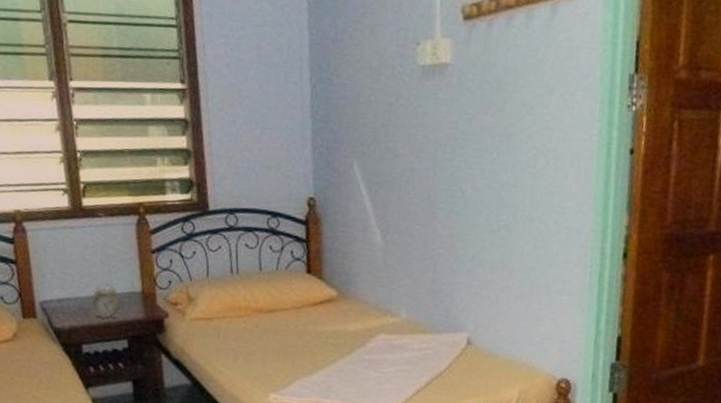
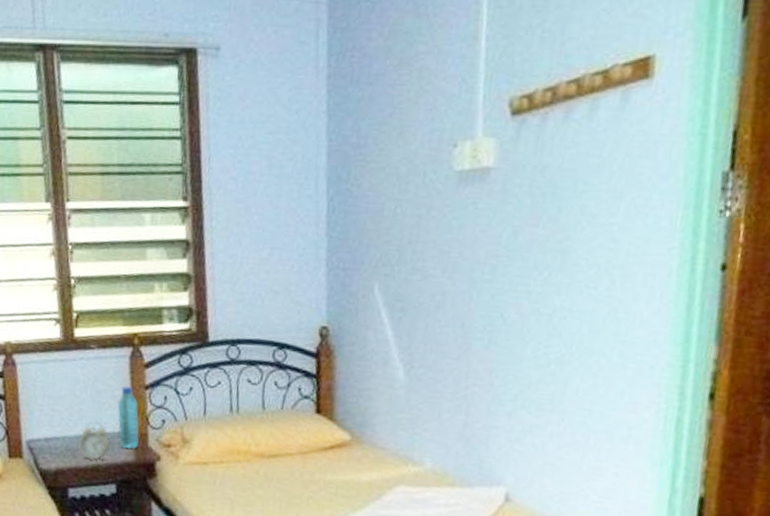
water bottle: none [126,250,149,308] -> present [117,385,140,450]

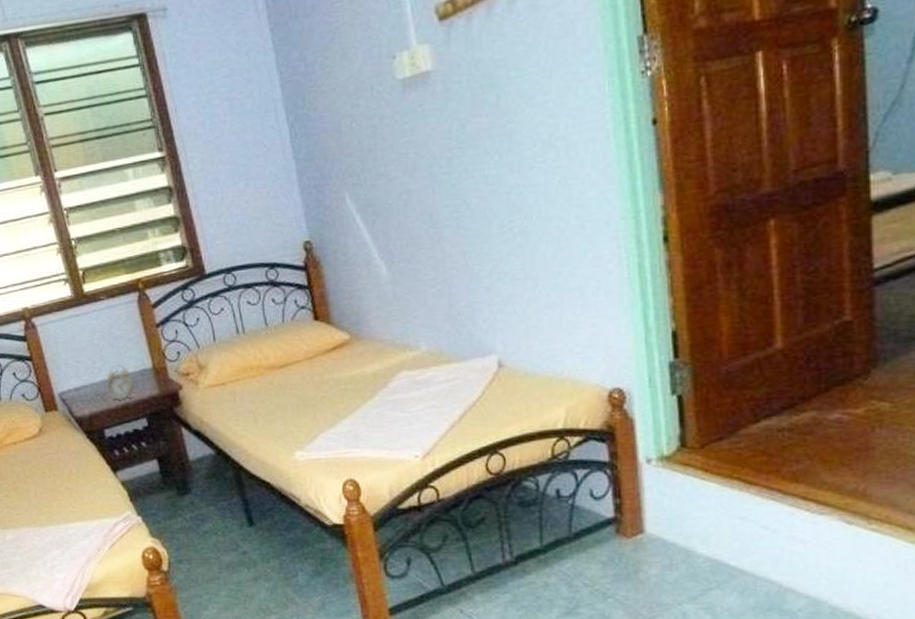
water bottle: present [117,385,140,450] -> none [134,327,161,385]

